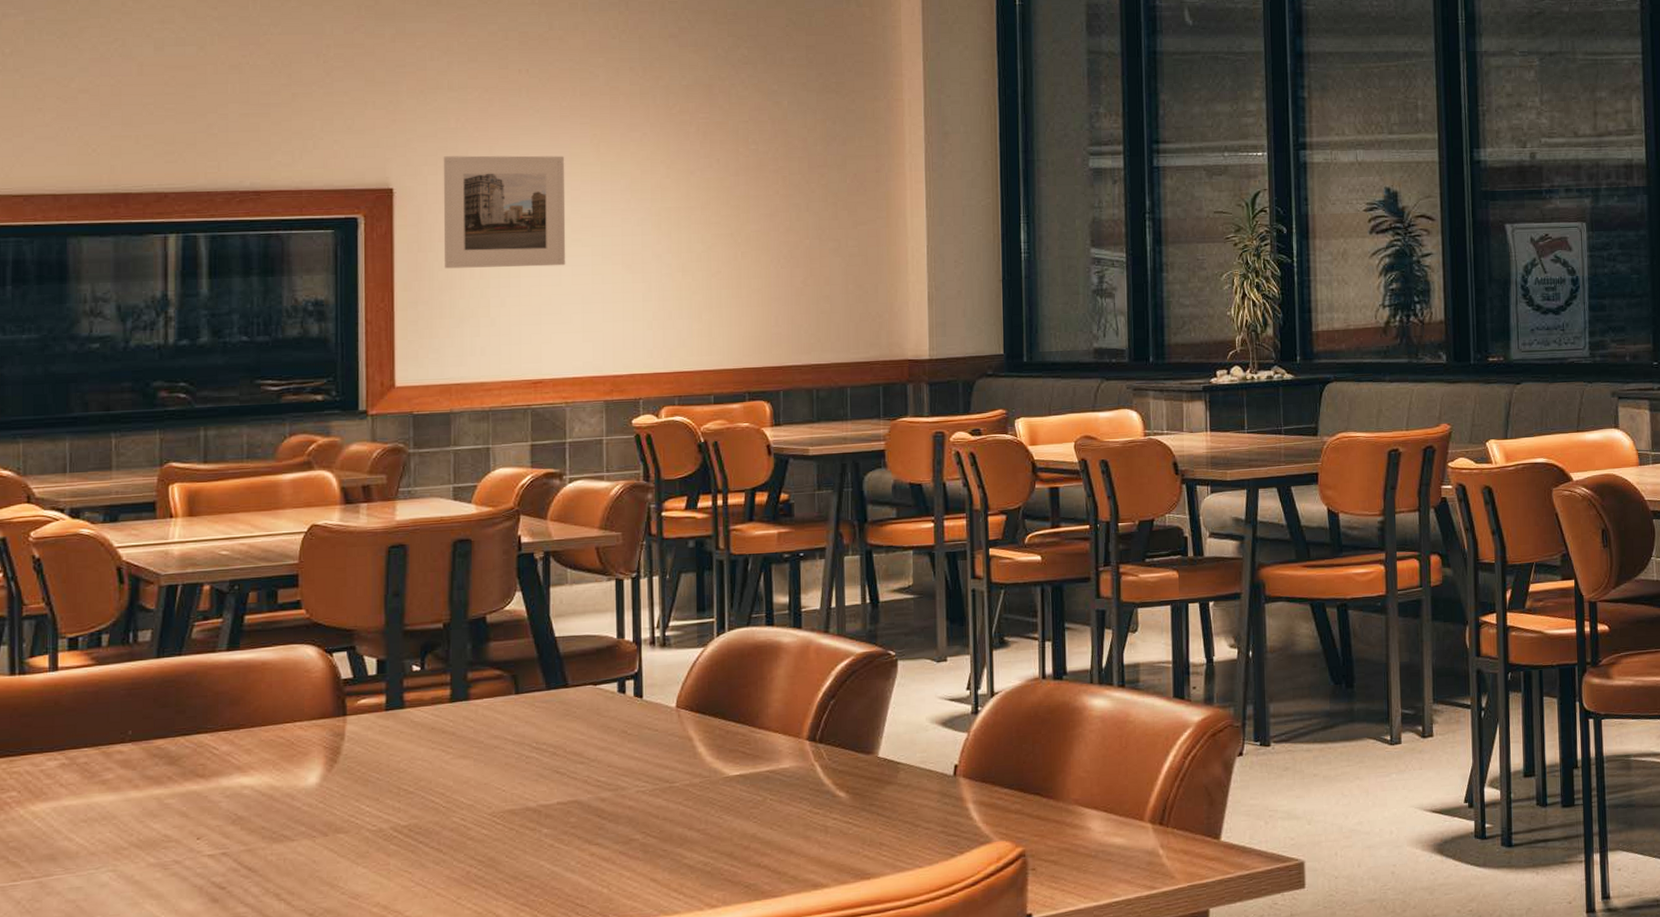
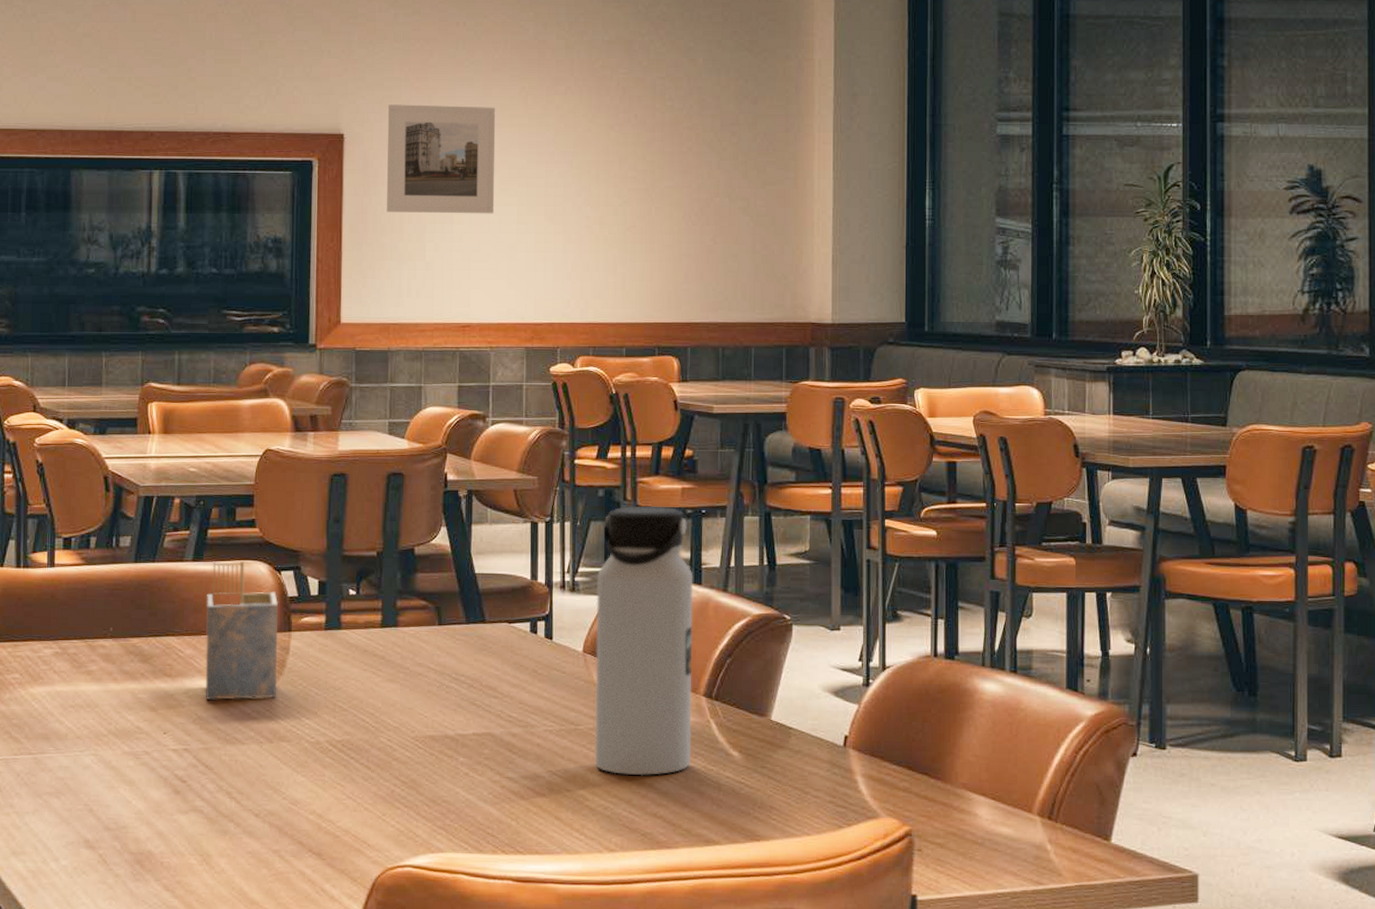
napkin holder: none [245,645,331,799] -> present [205,560,278,701]
water bottle: none [689,552,795,829] -> present [595,505,693,776]

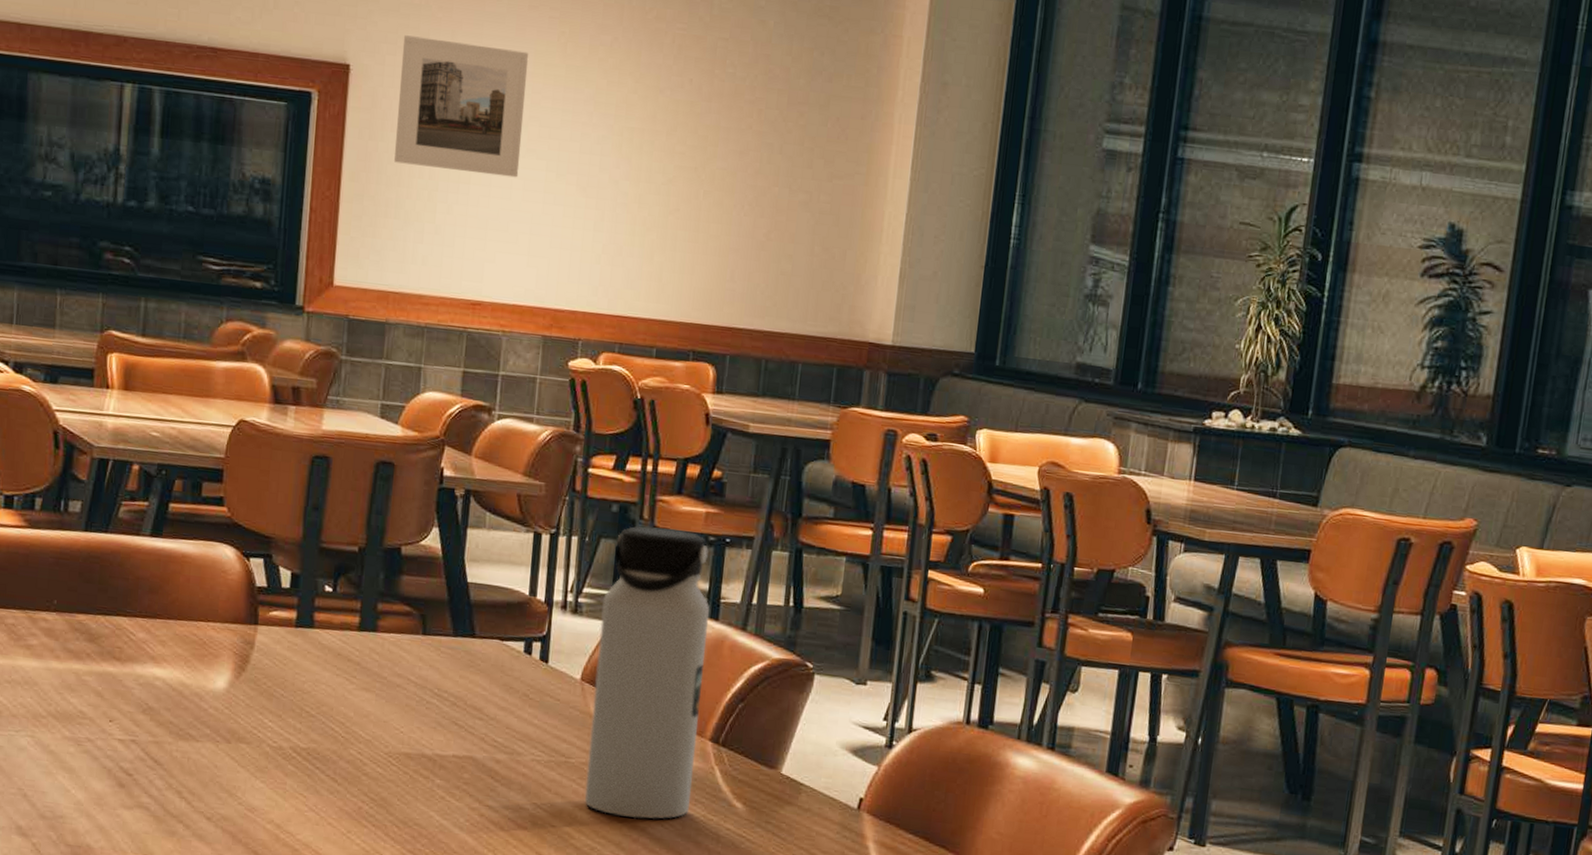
napkin holder: present [205,560,278,701] -> none [158,538,244,695]

